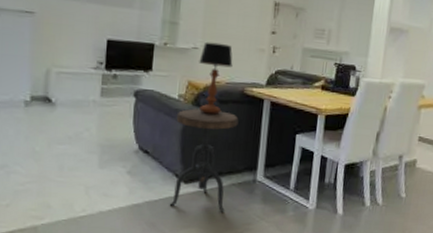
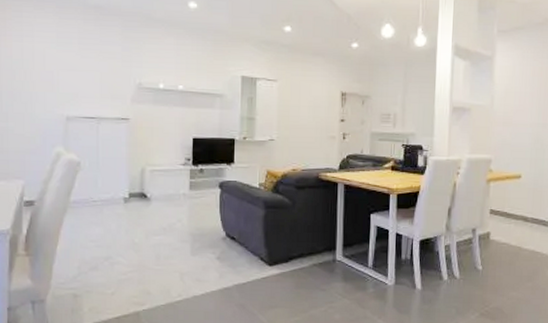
side table: present [169,108,239,212] -> none [256,196,316,292]
table lamp: present [199,42,233,115] -> none [276,133,307,200]

